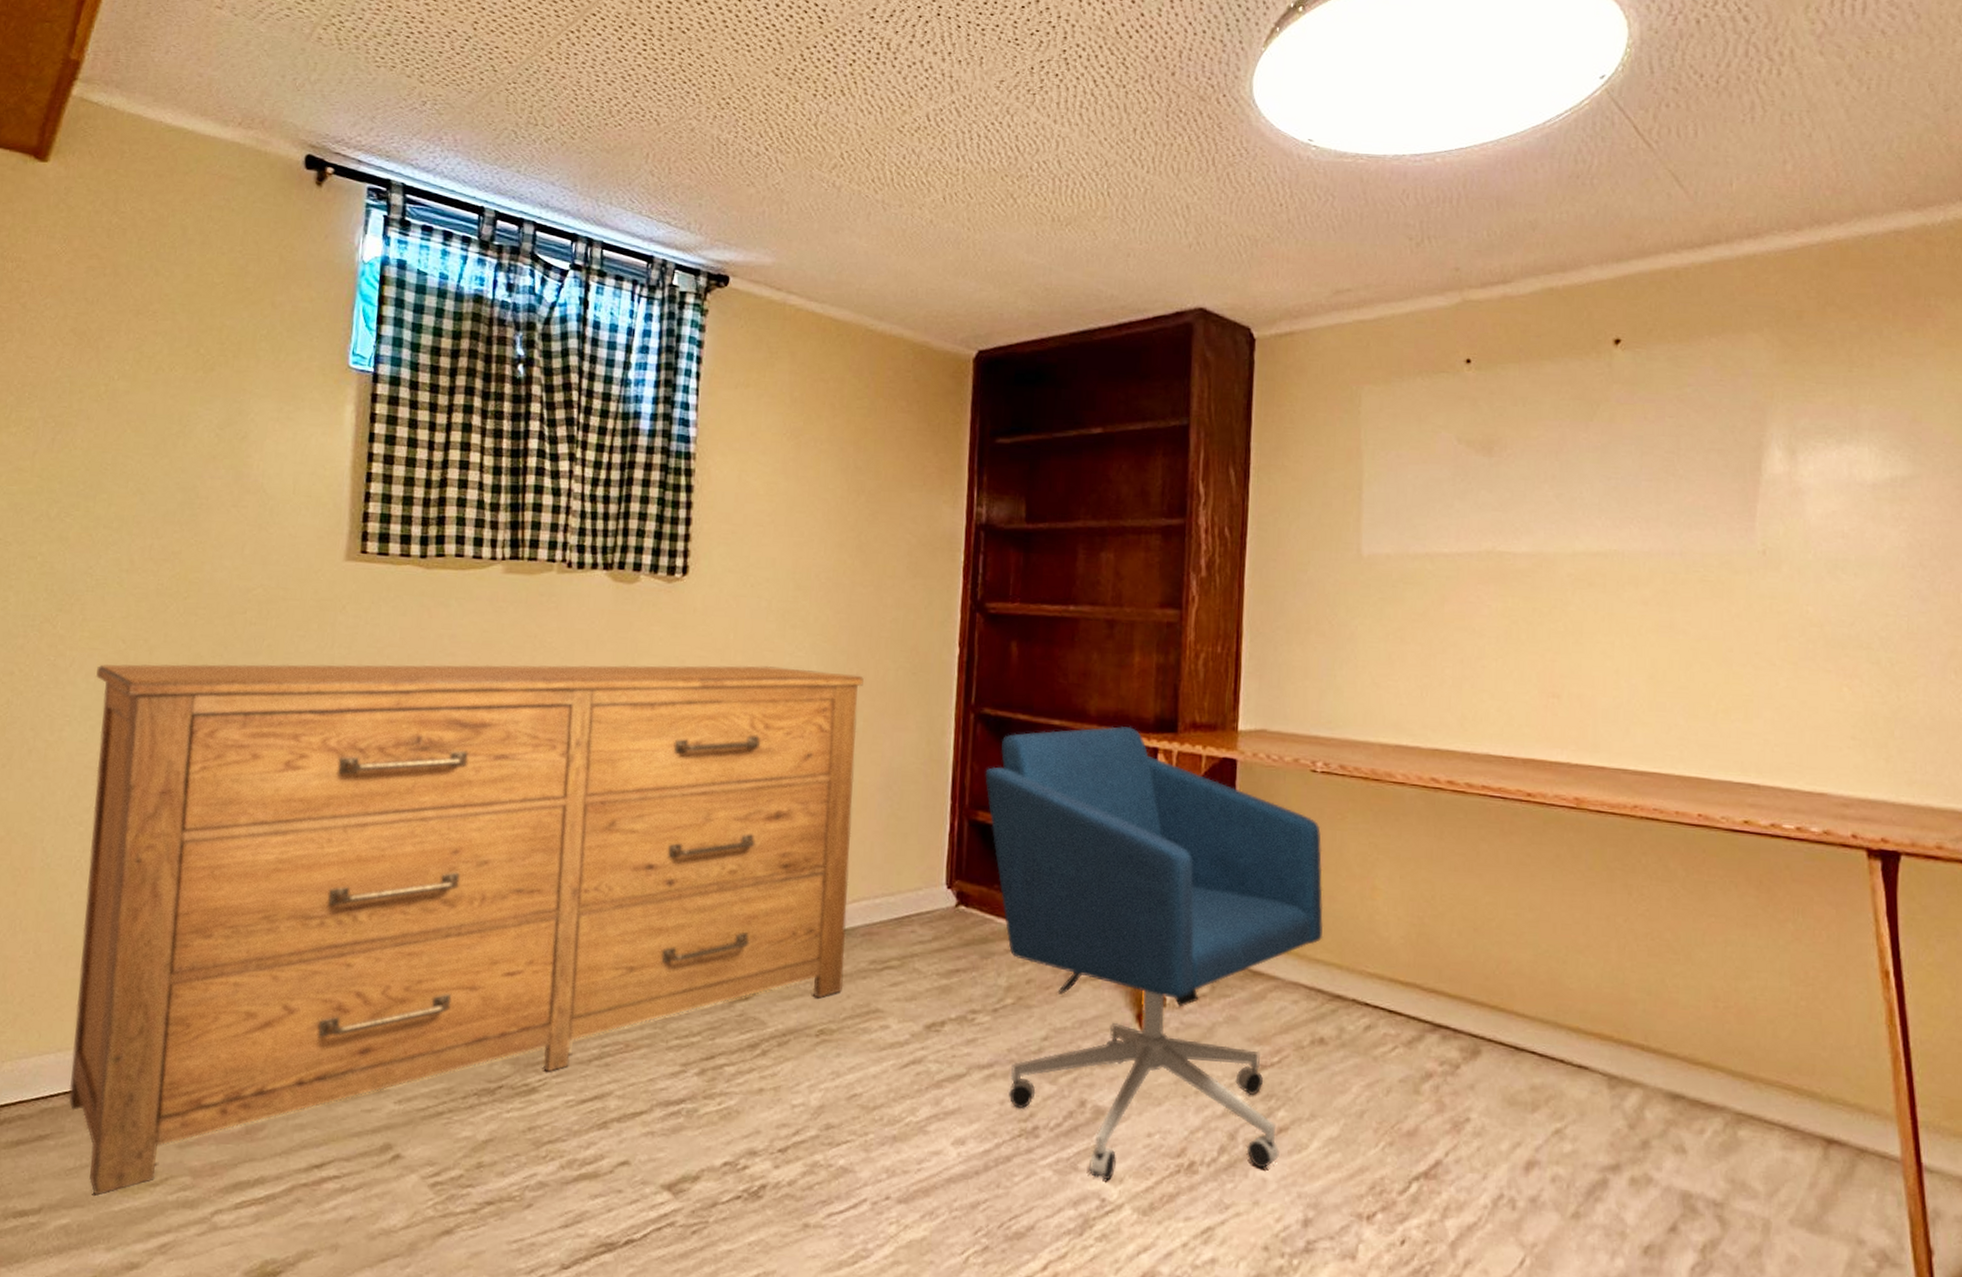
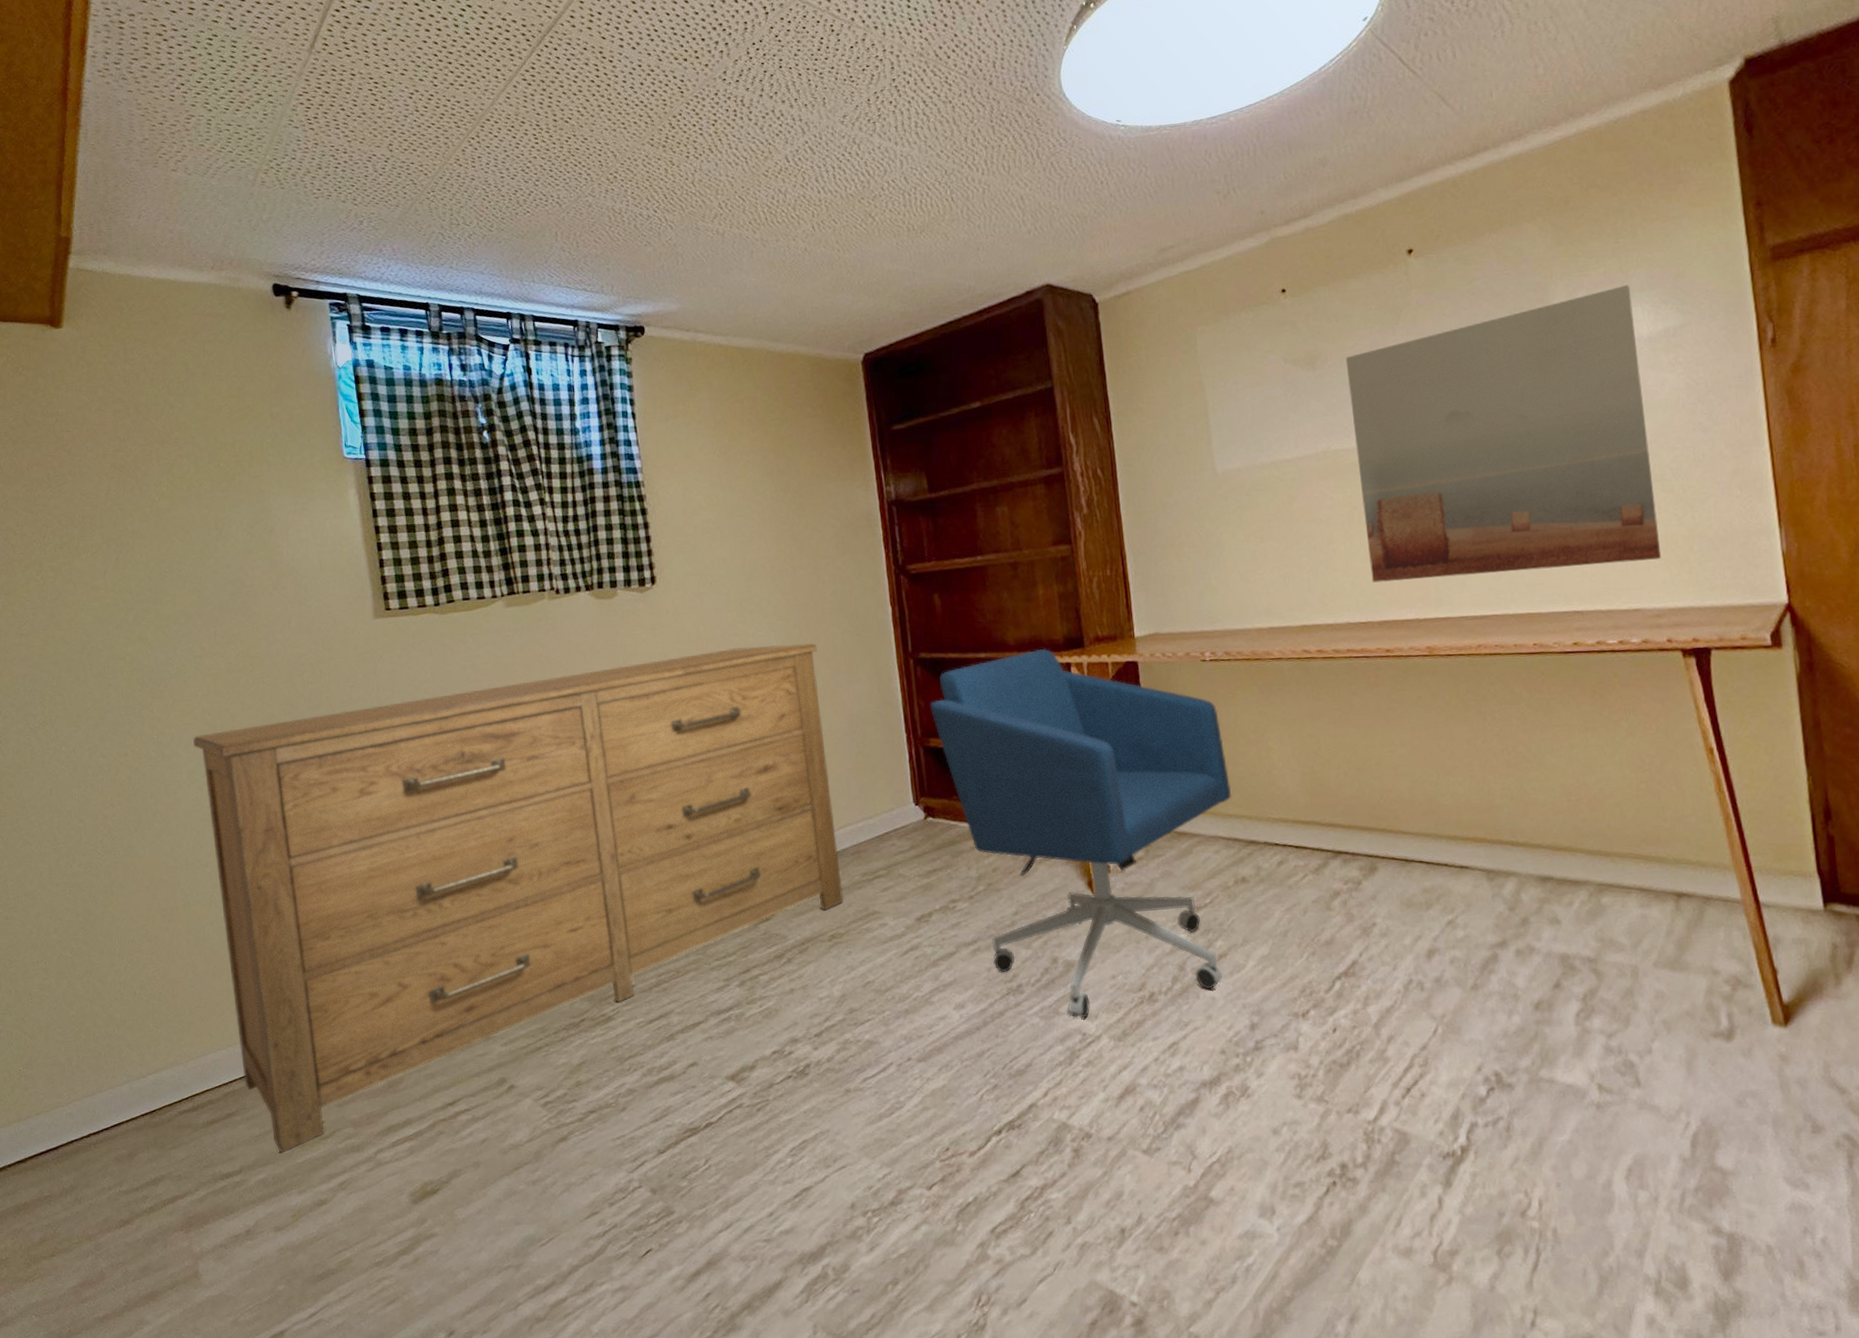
wall art: none [1522,420,1859,739] -> present [1345,284,1662,583]

